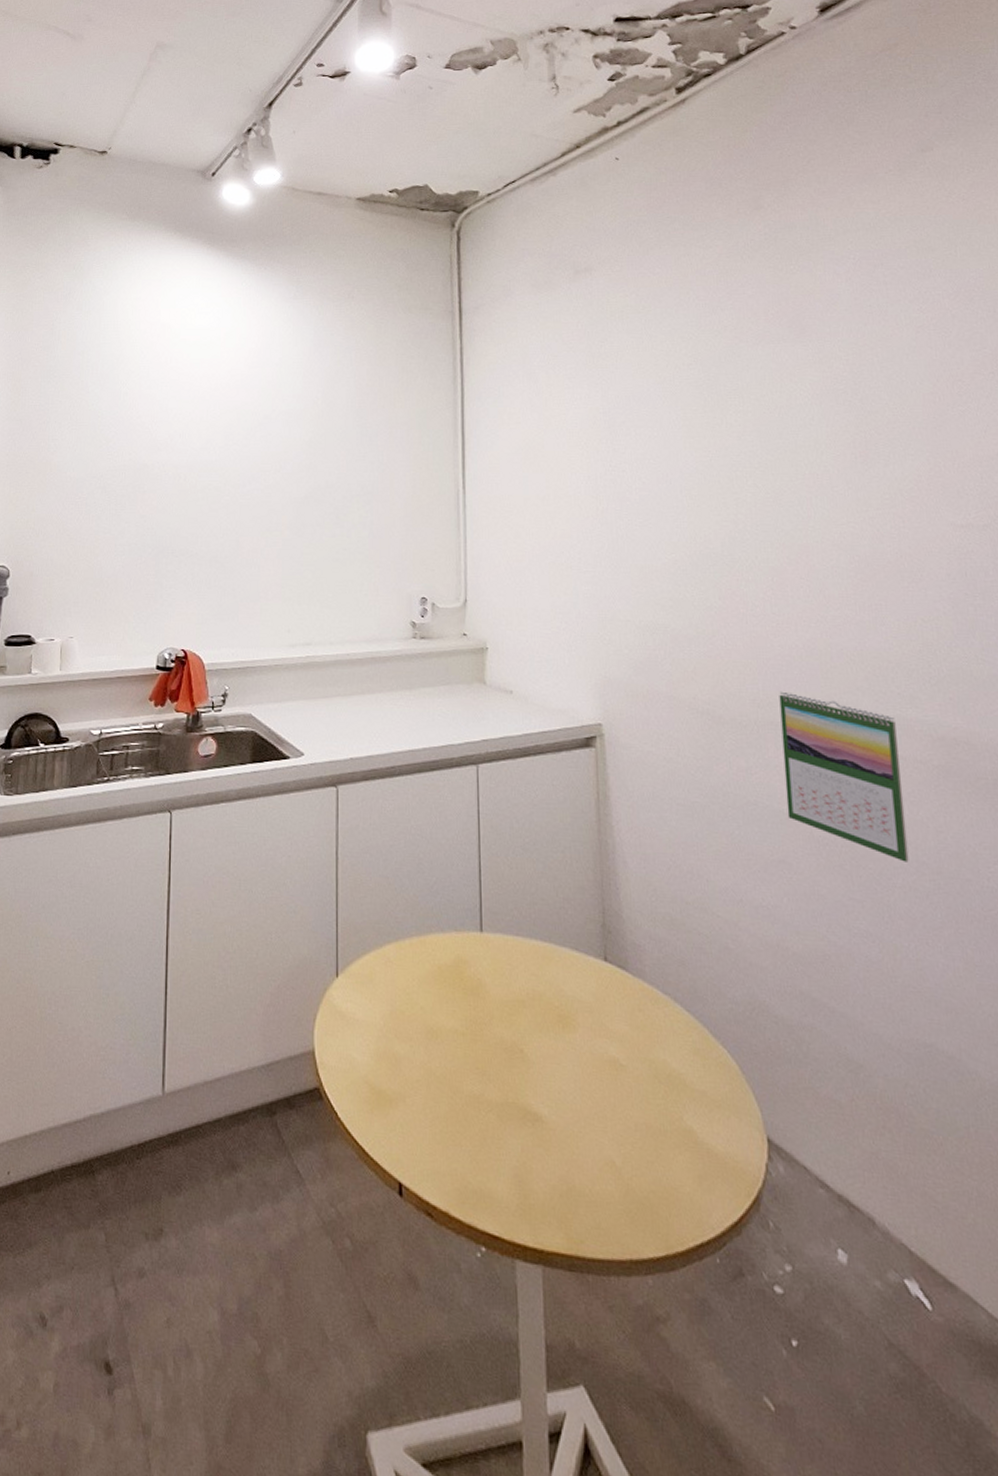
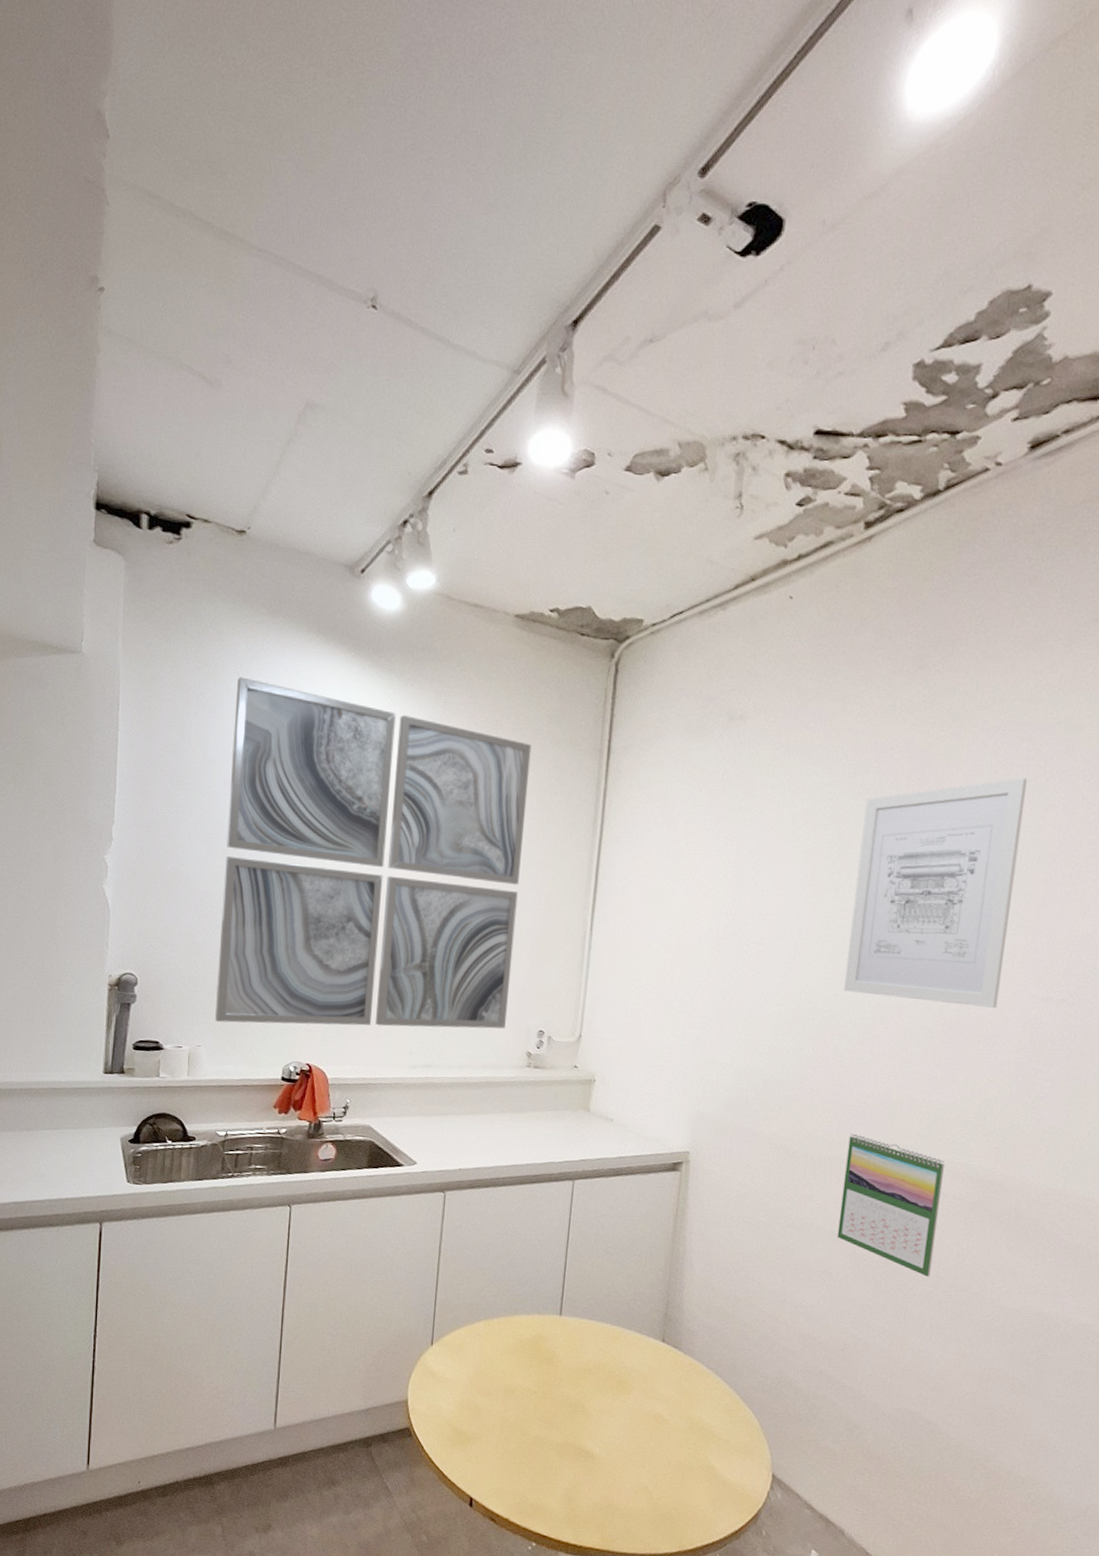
wall art: none [87,276,386,611] -> present [215,677,532,1029]
wall art: none [727,302,914,539] -> present [843,778,1027,1008]

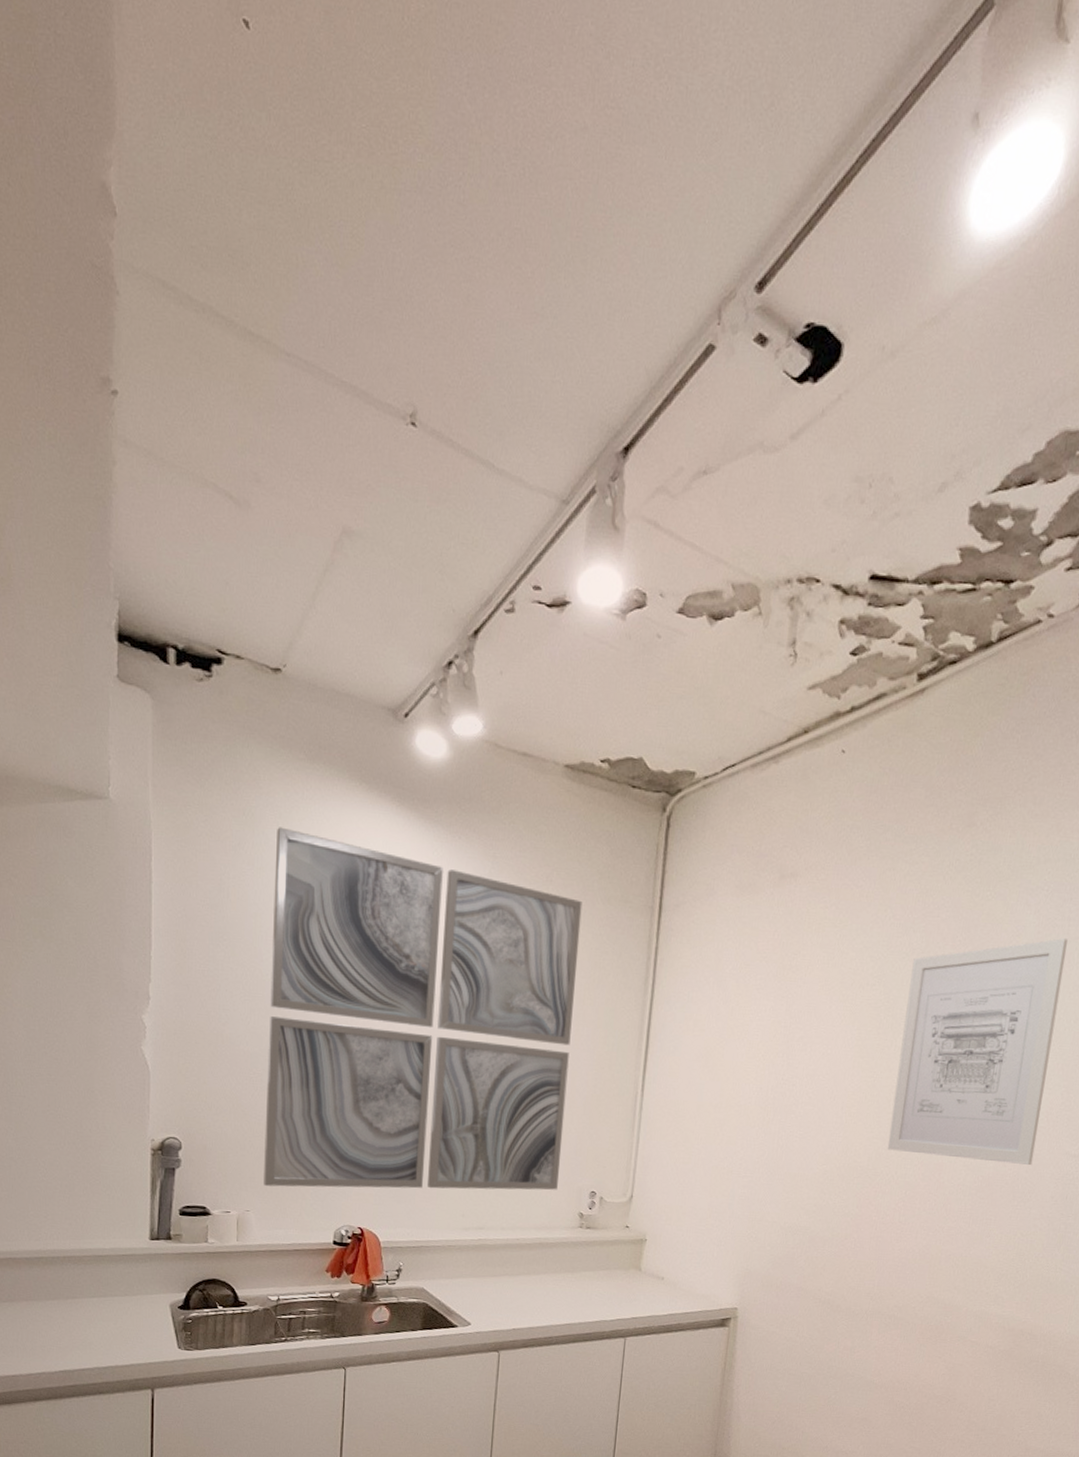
calendar: present [837,1133,945,1277] -> none [876,1287,979,1422]

